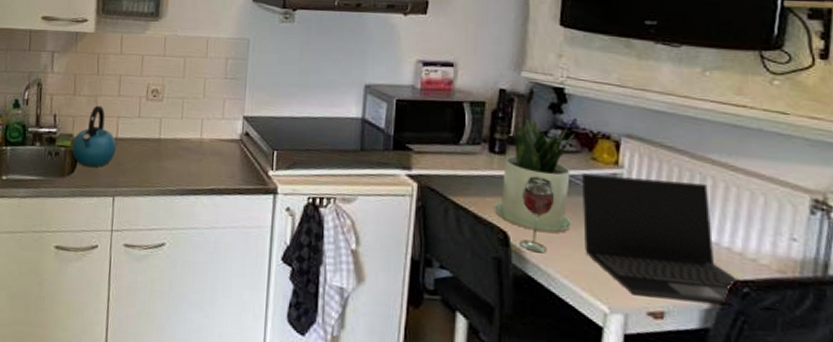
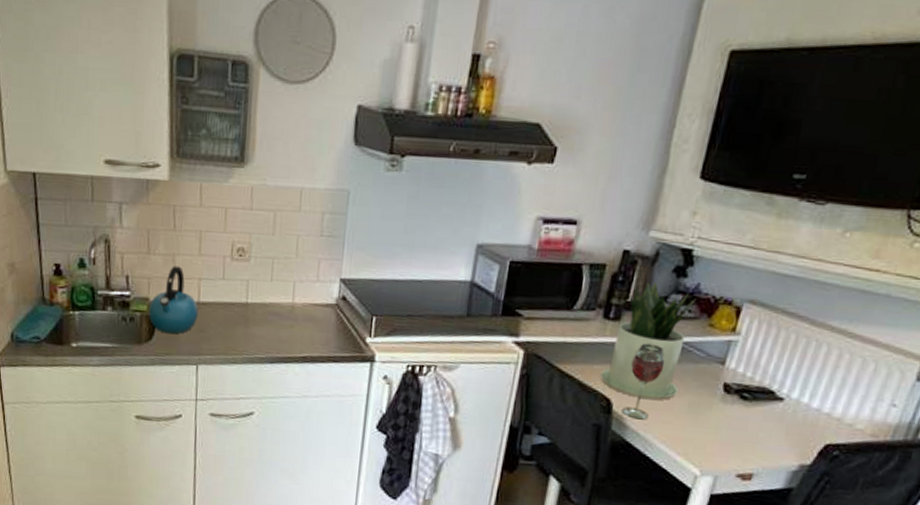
laptop: present [581,173,782,312] -> none [686,340,866,473]

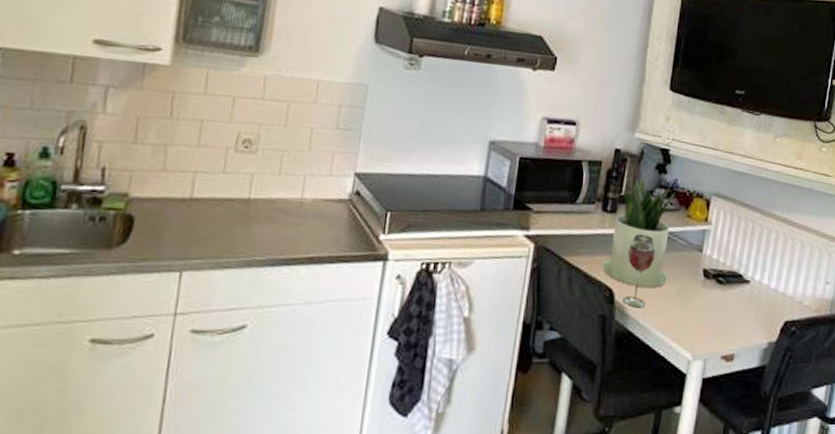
kettle: present [148,265,198,334] -> none [125,157,190,236]

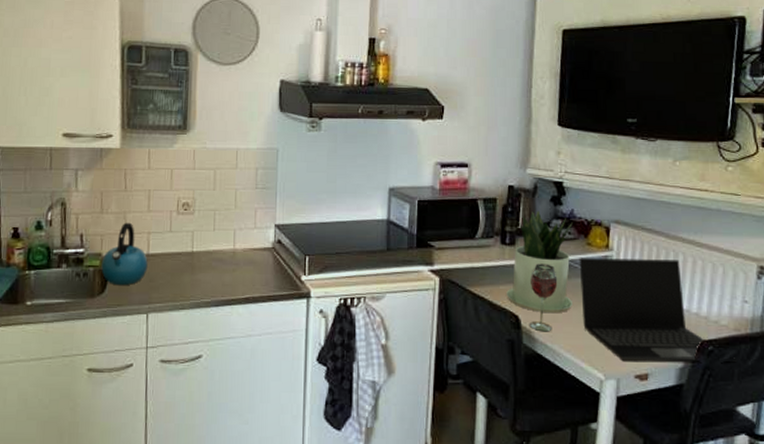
kettle: none [125,157,190,236] -> present [101,222,148,286]
laptop: none [676,230,816,346] -> present [579,258,738,364]

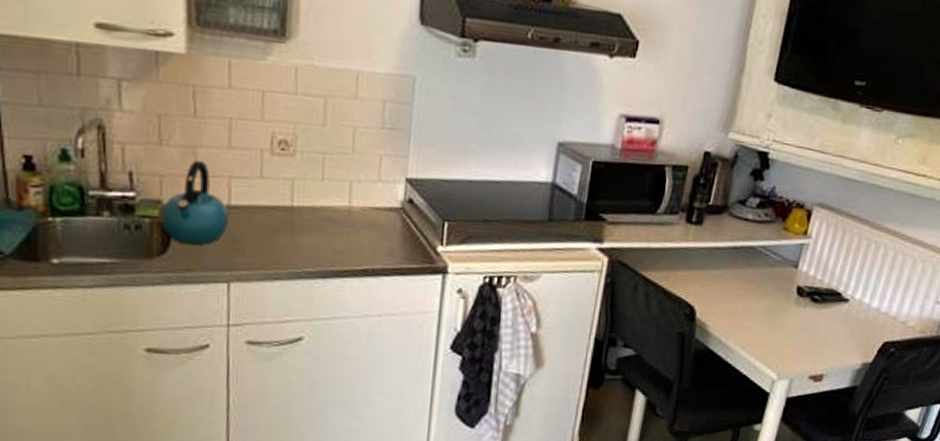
planter: present [506,210,574,314] -> none [684,185,772,306]
wineglass: present [529,263,558,332] -> none [704,248,745,326]
laptop: present [579,258,738,364] -> none [764,244,916,368]

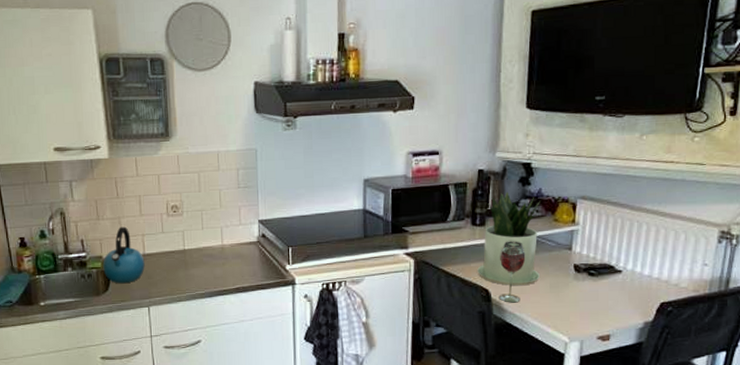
planter: none [684,185,772,306] -> present [477,192,541,286]
wineglass: none [704,248,745,326] -> present [499,241,526,303]

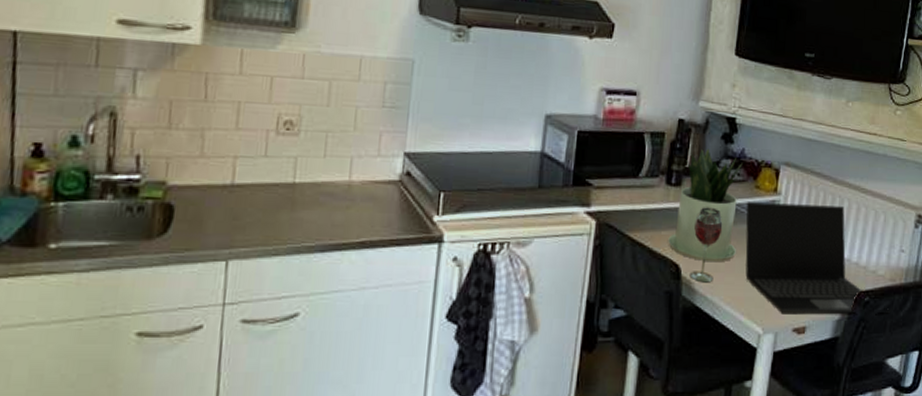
kettle: present [103,226,145,284] -> none [164,142,232,225]
laptop: none [546,230,695,325] -> present [745,202,891,315]

